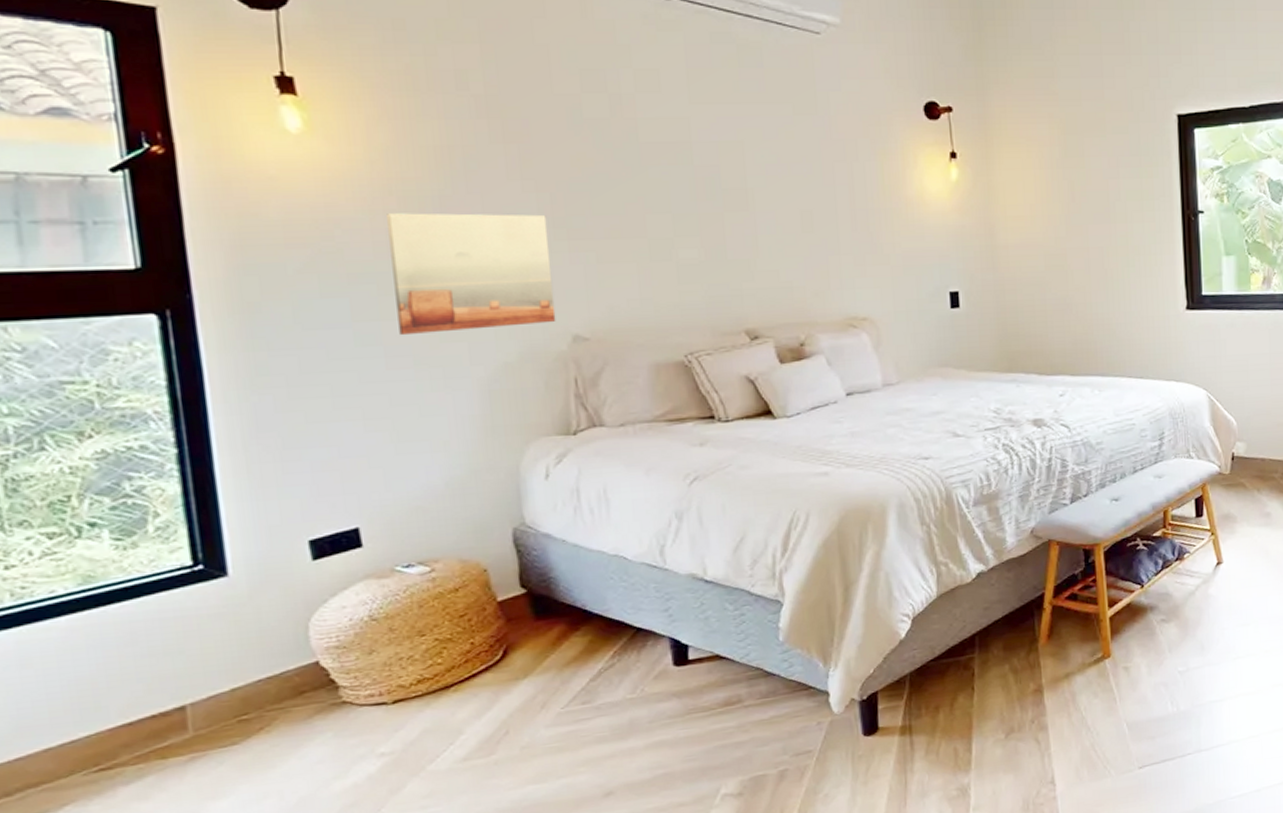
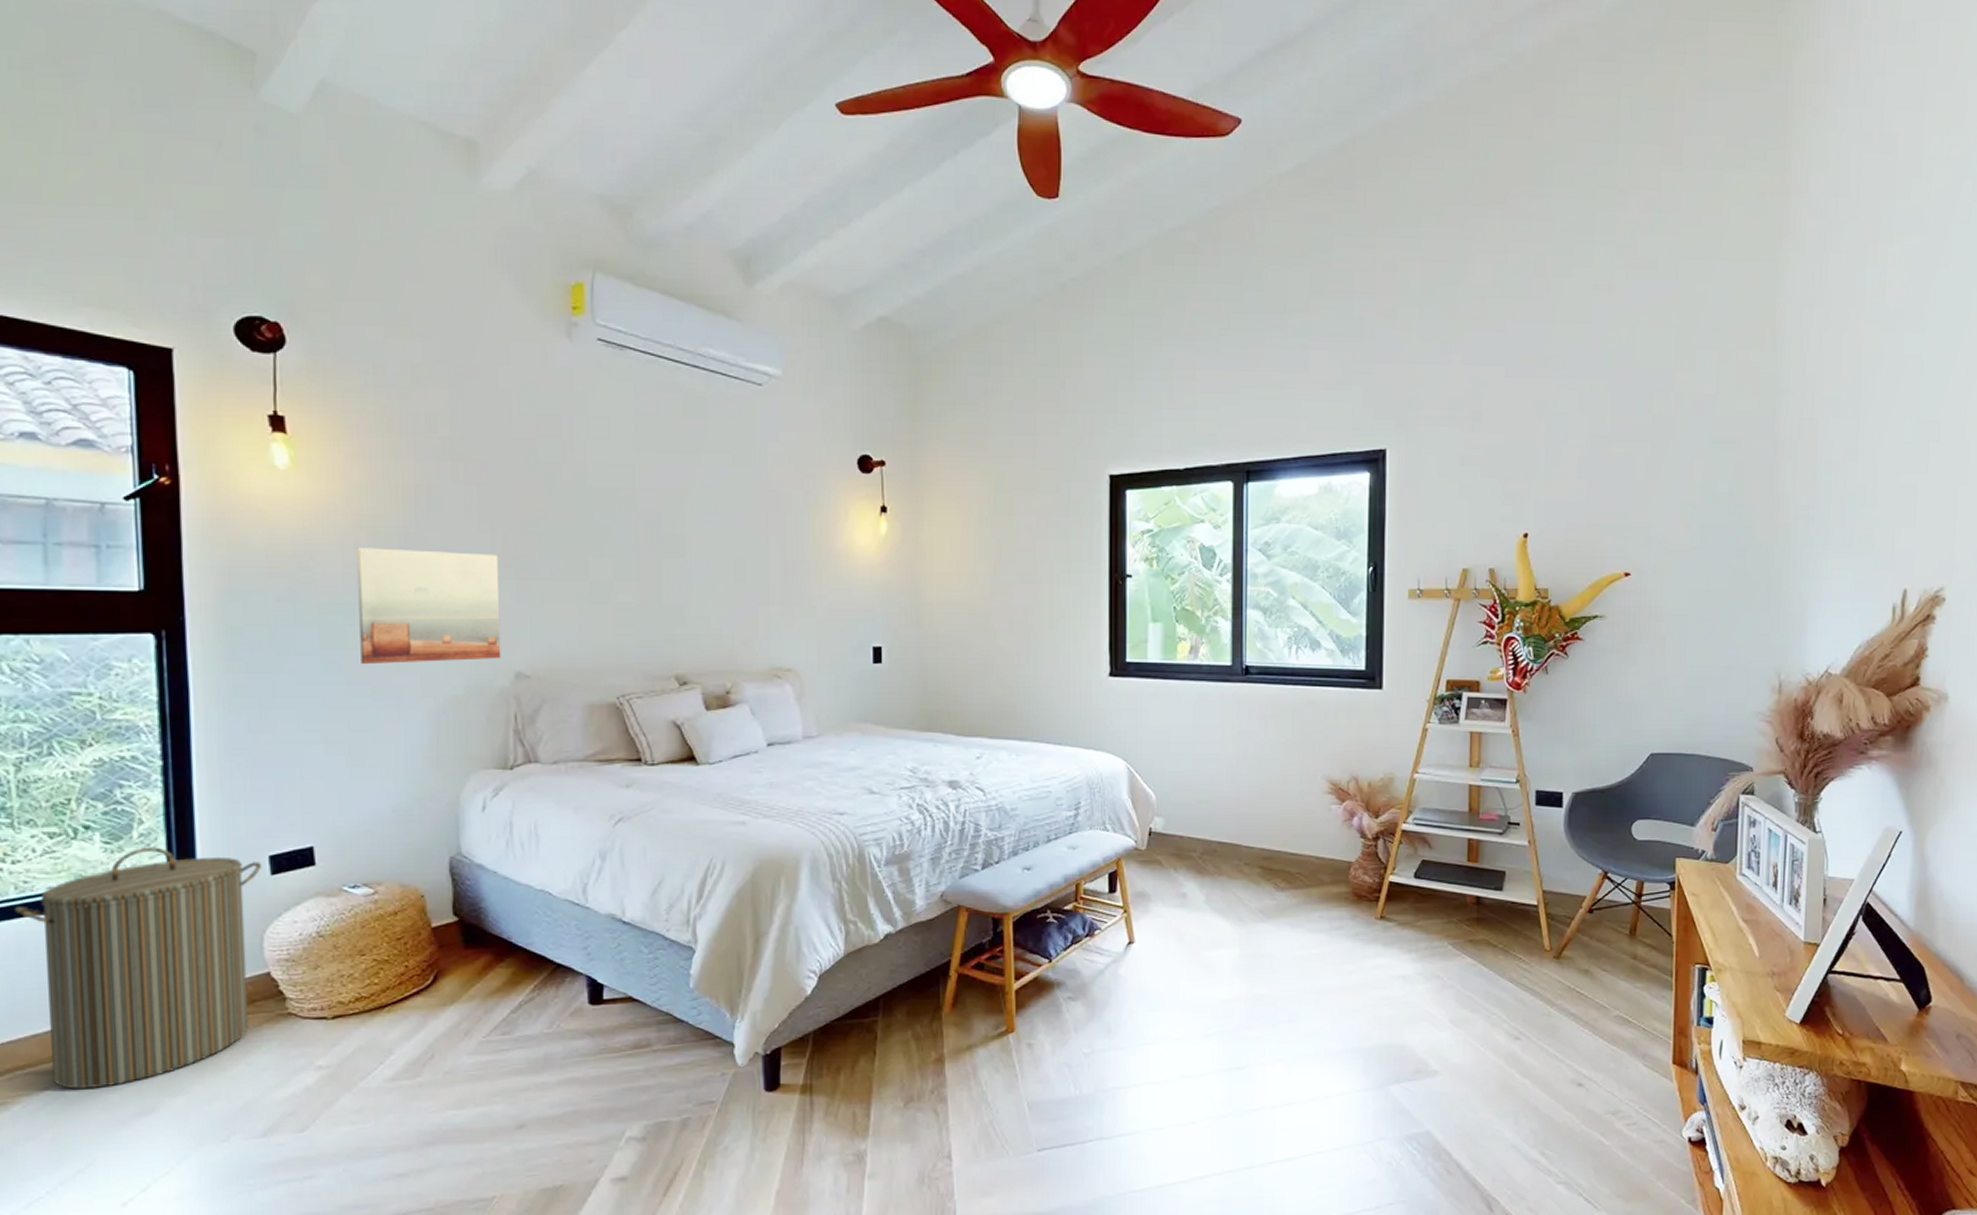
laundry hamper: none [12,540,301,802] -> present [15,847,261,1090]

